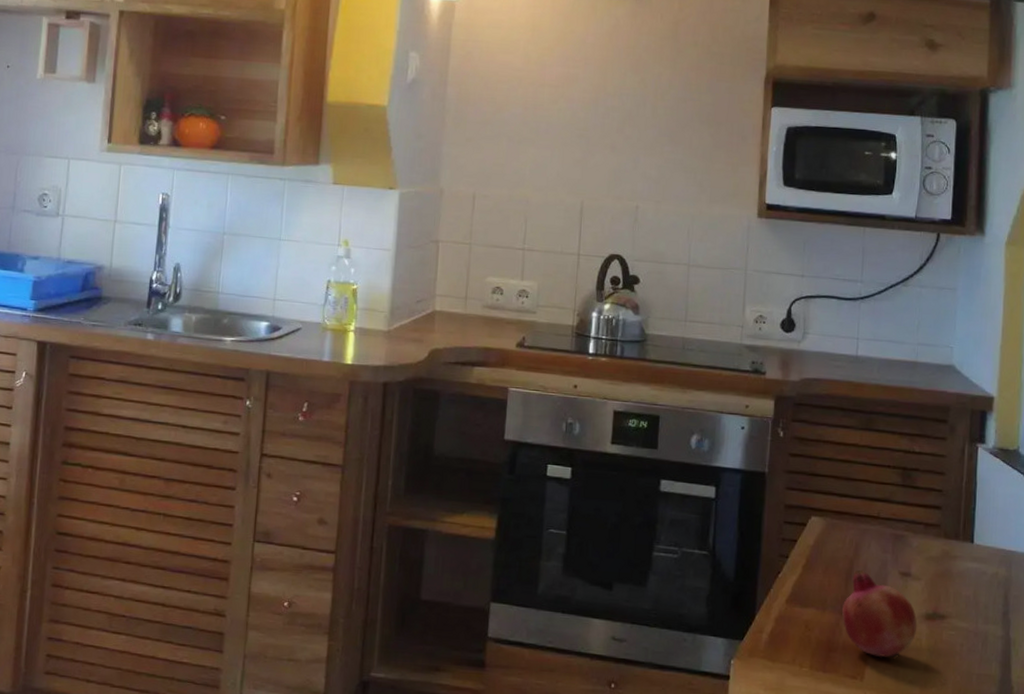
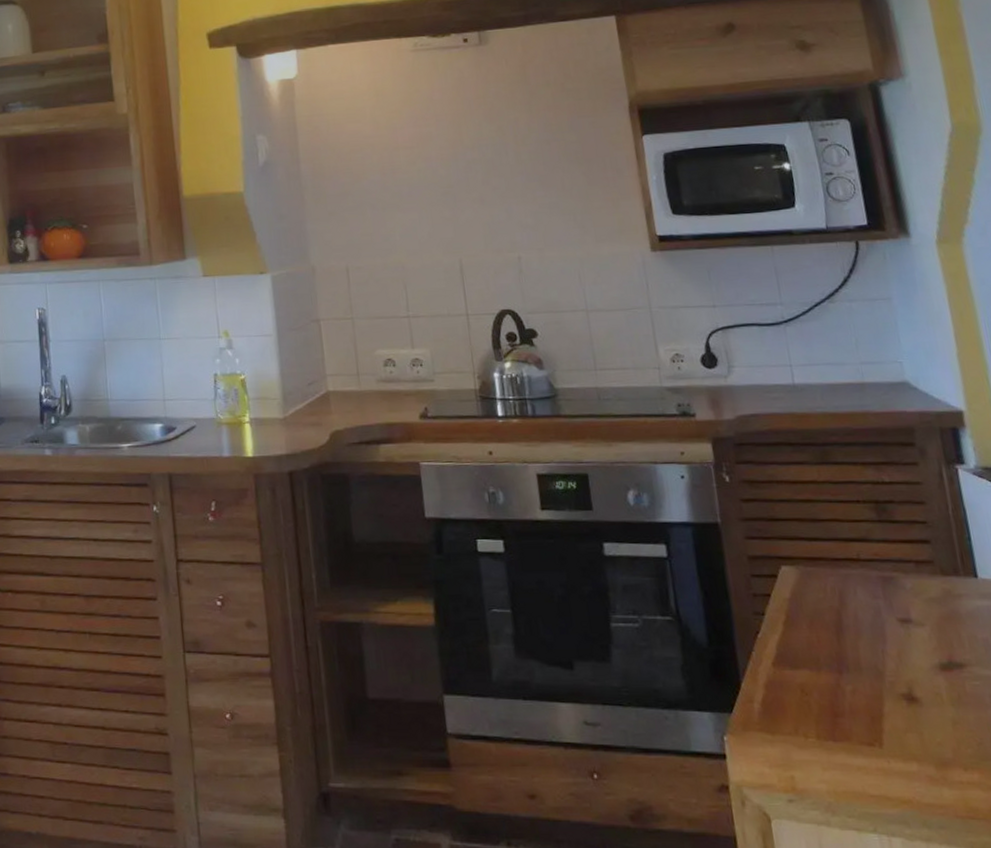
fruit: present [842,570,918,660] -> none [839,621,934,720]

